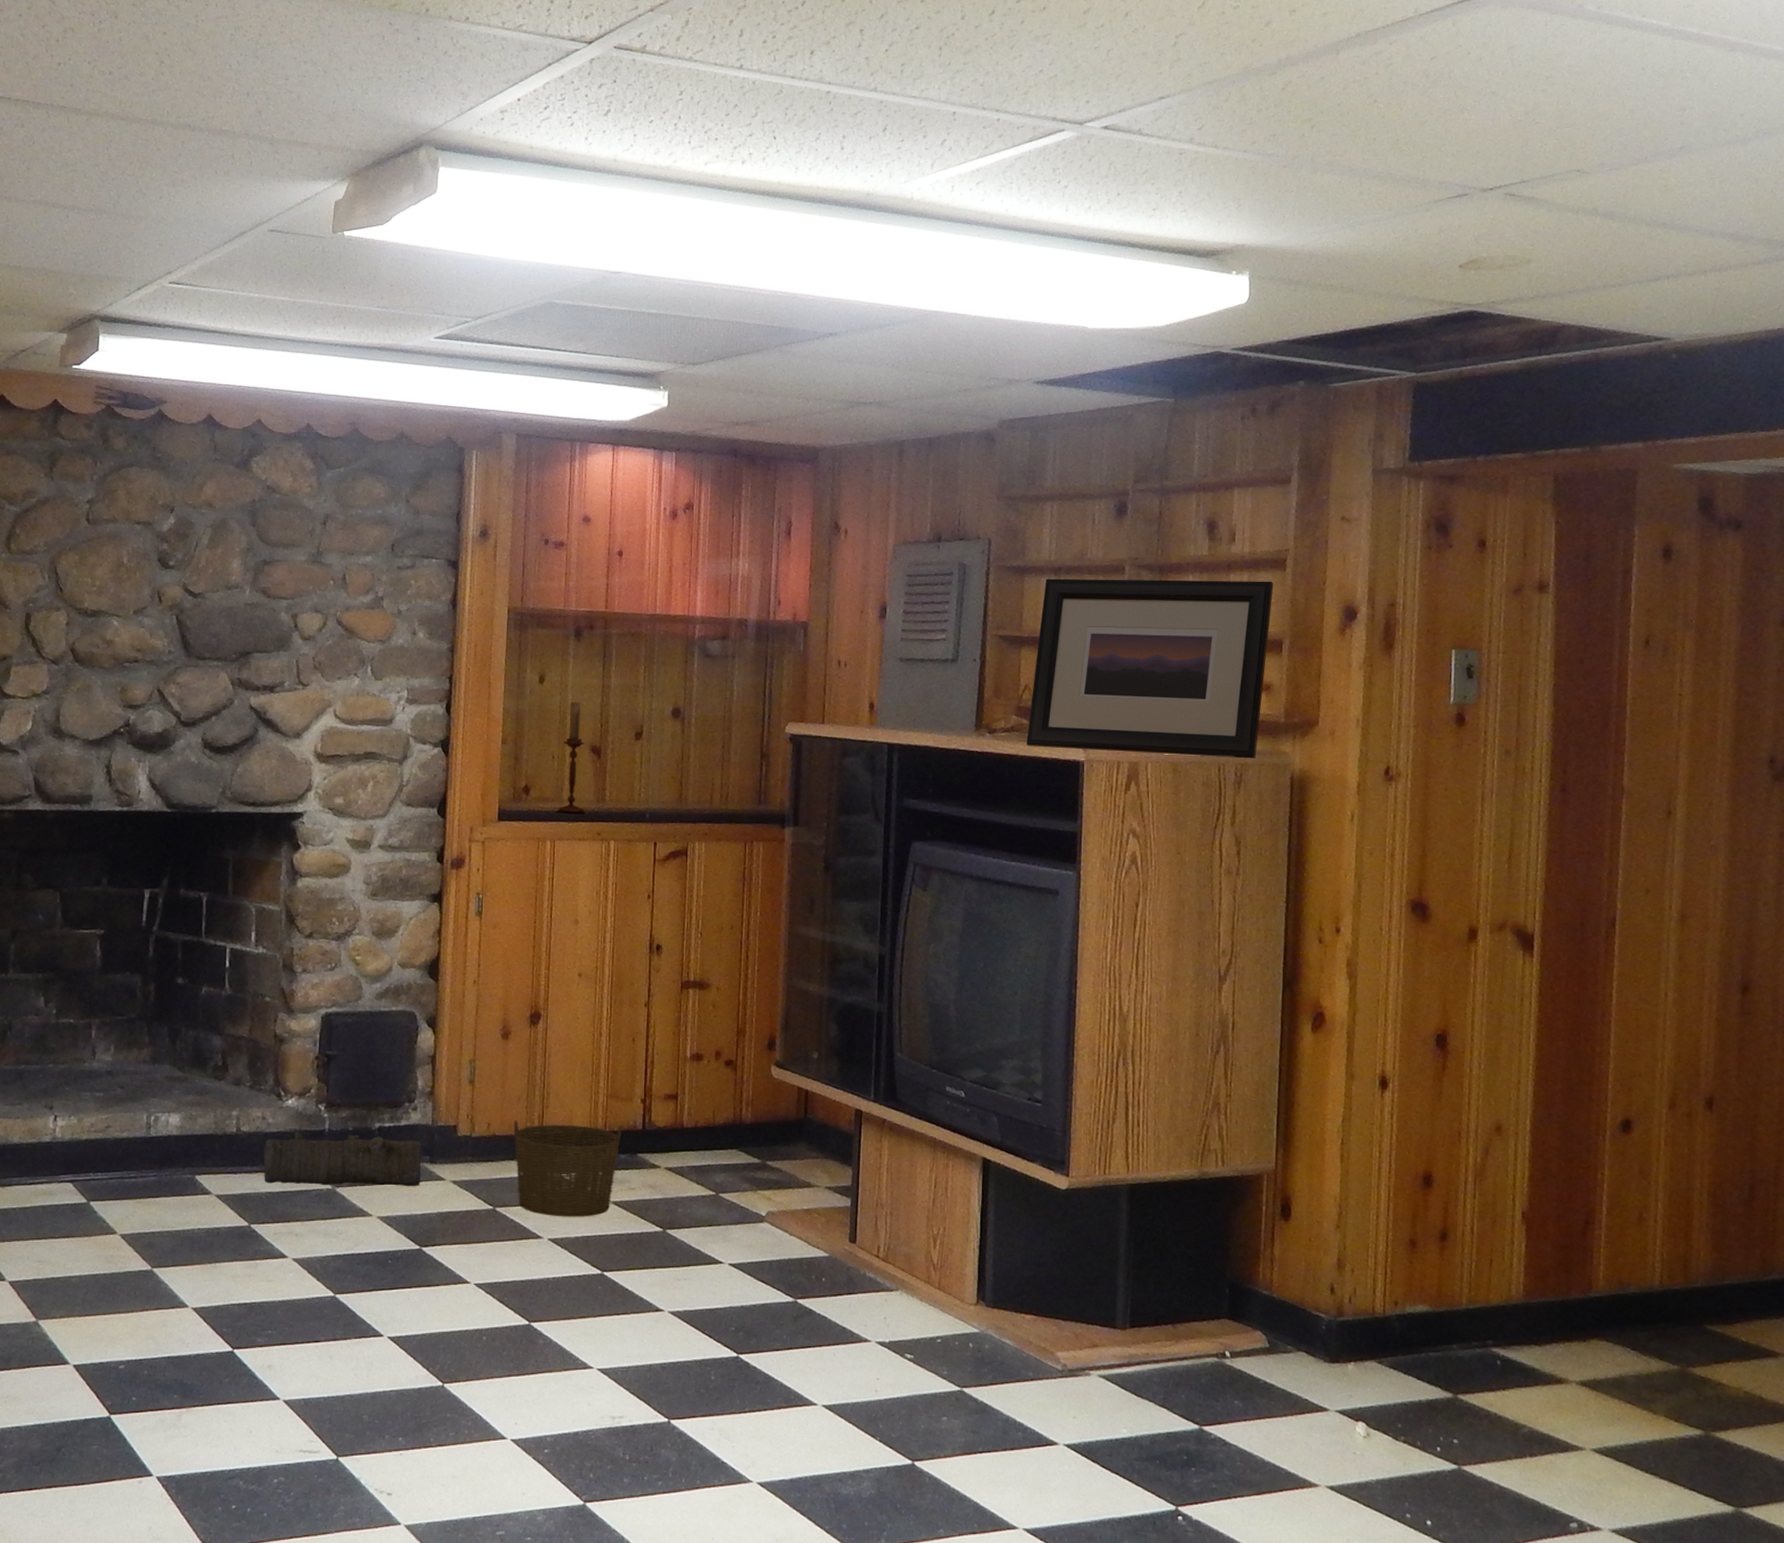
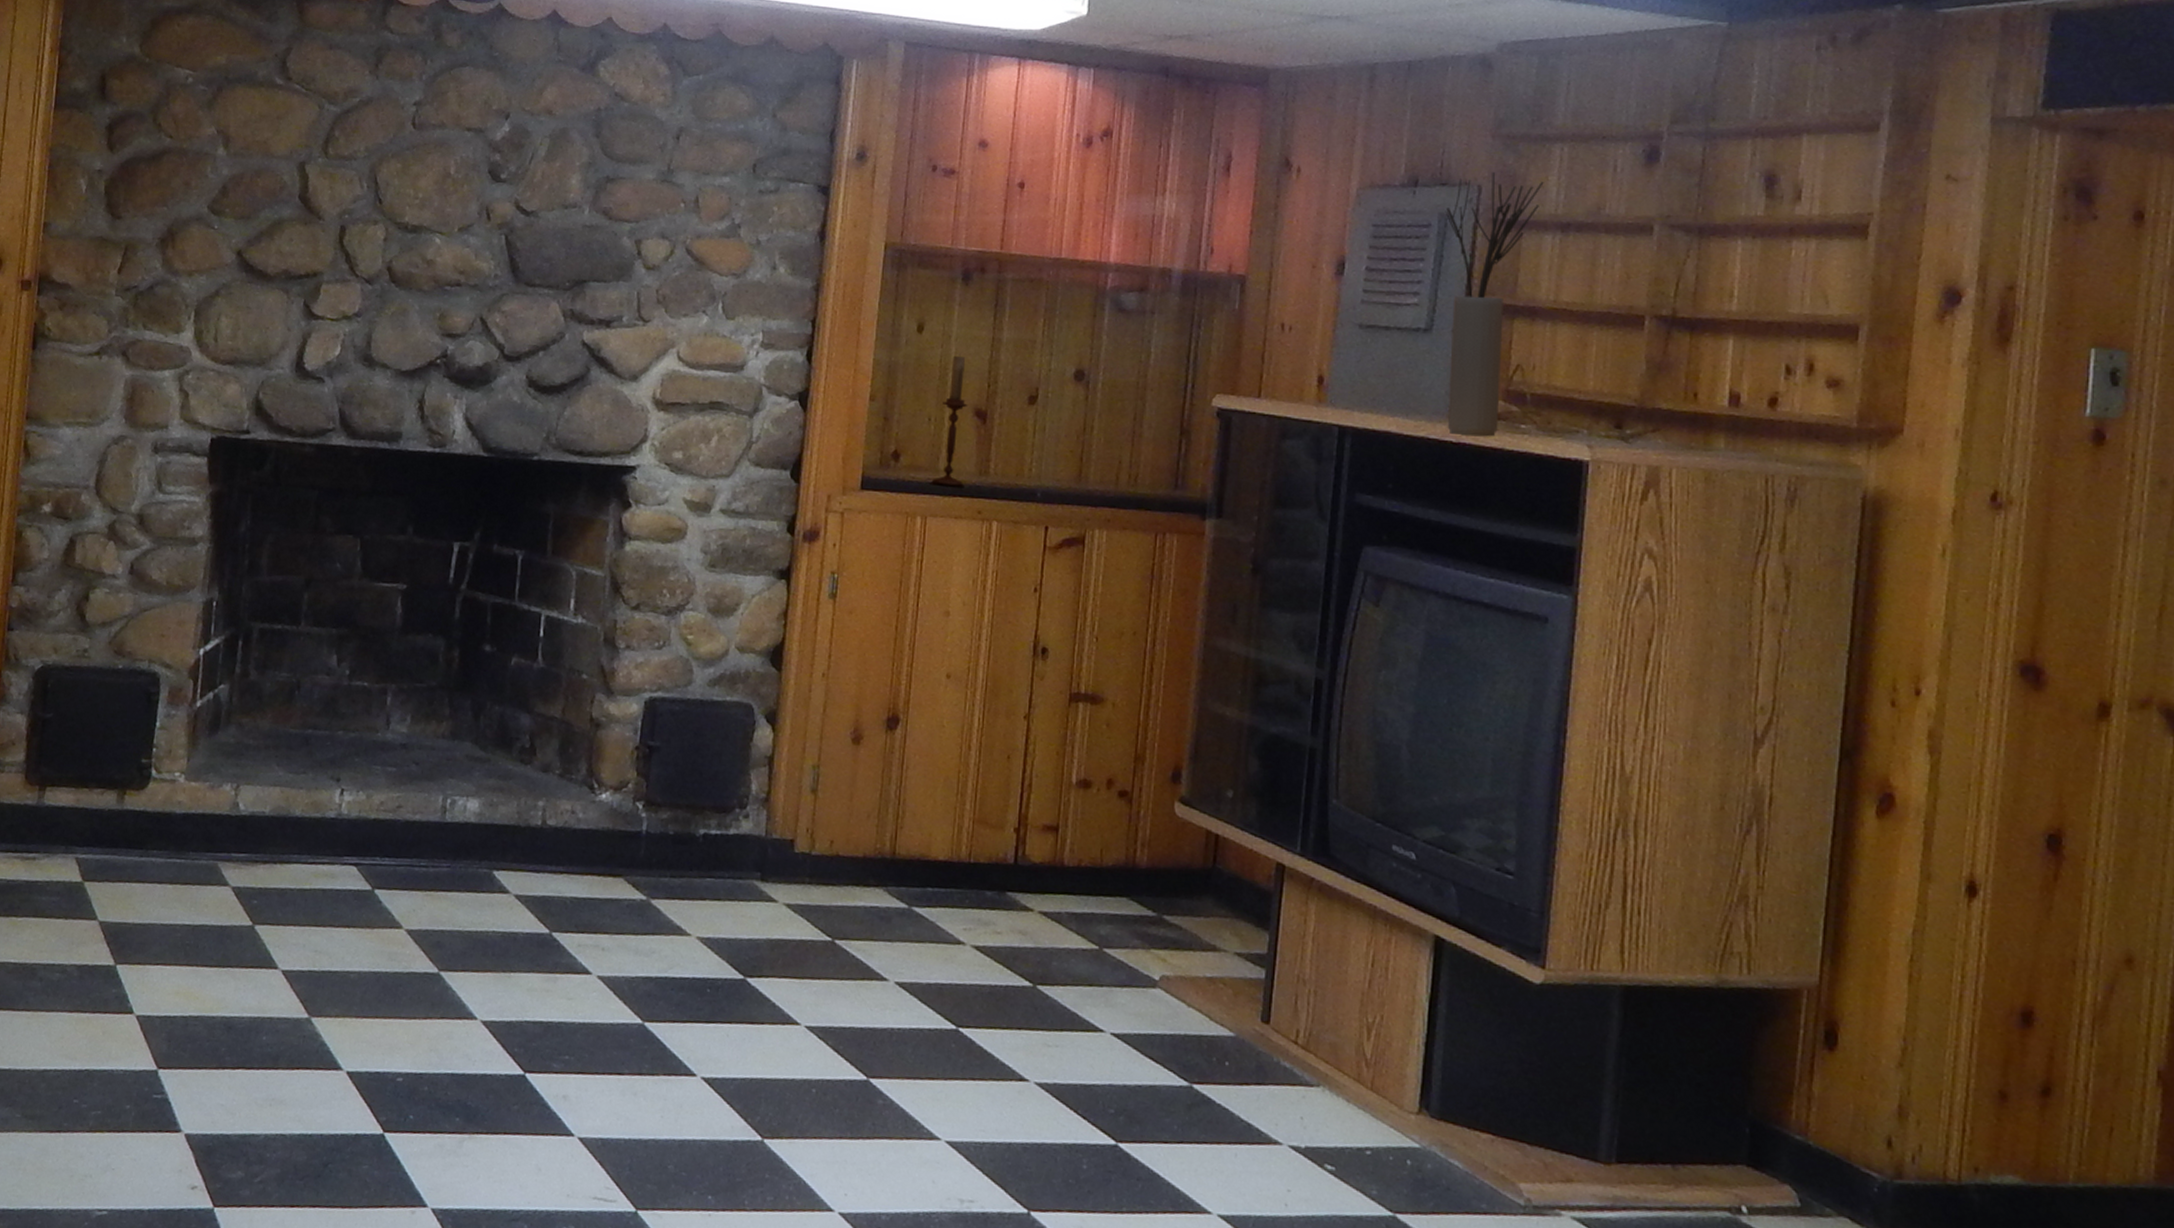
decorative log: present [263,1132,422,1187] -> none [569,831,752,907]
basket: present [513,1120,622,1216] -> none [860,839,989,960]
vase: none [963,528,1039,746] -> present [1445,173,1544,437]
picture frame: present [1026,578,1274,759] -> none [1515,236,1850,471]

